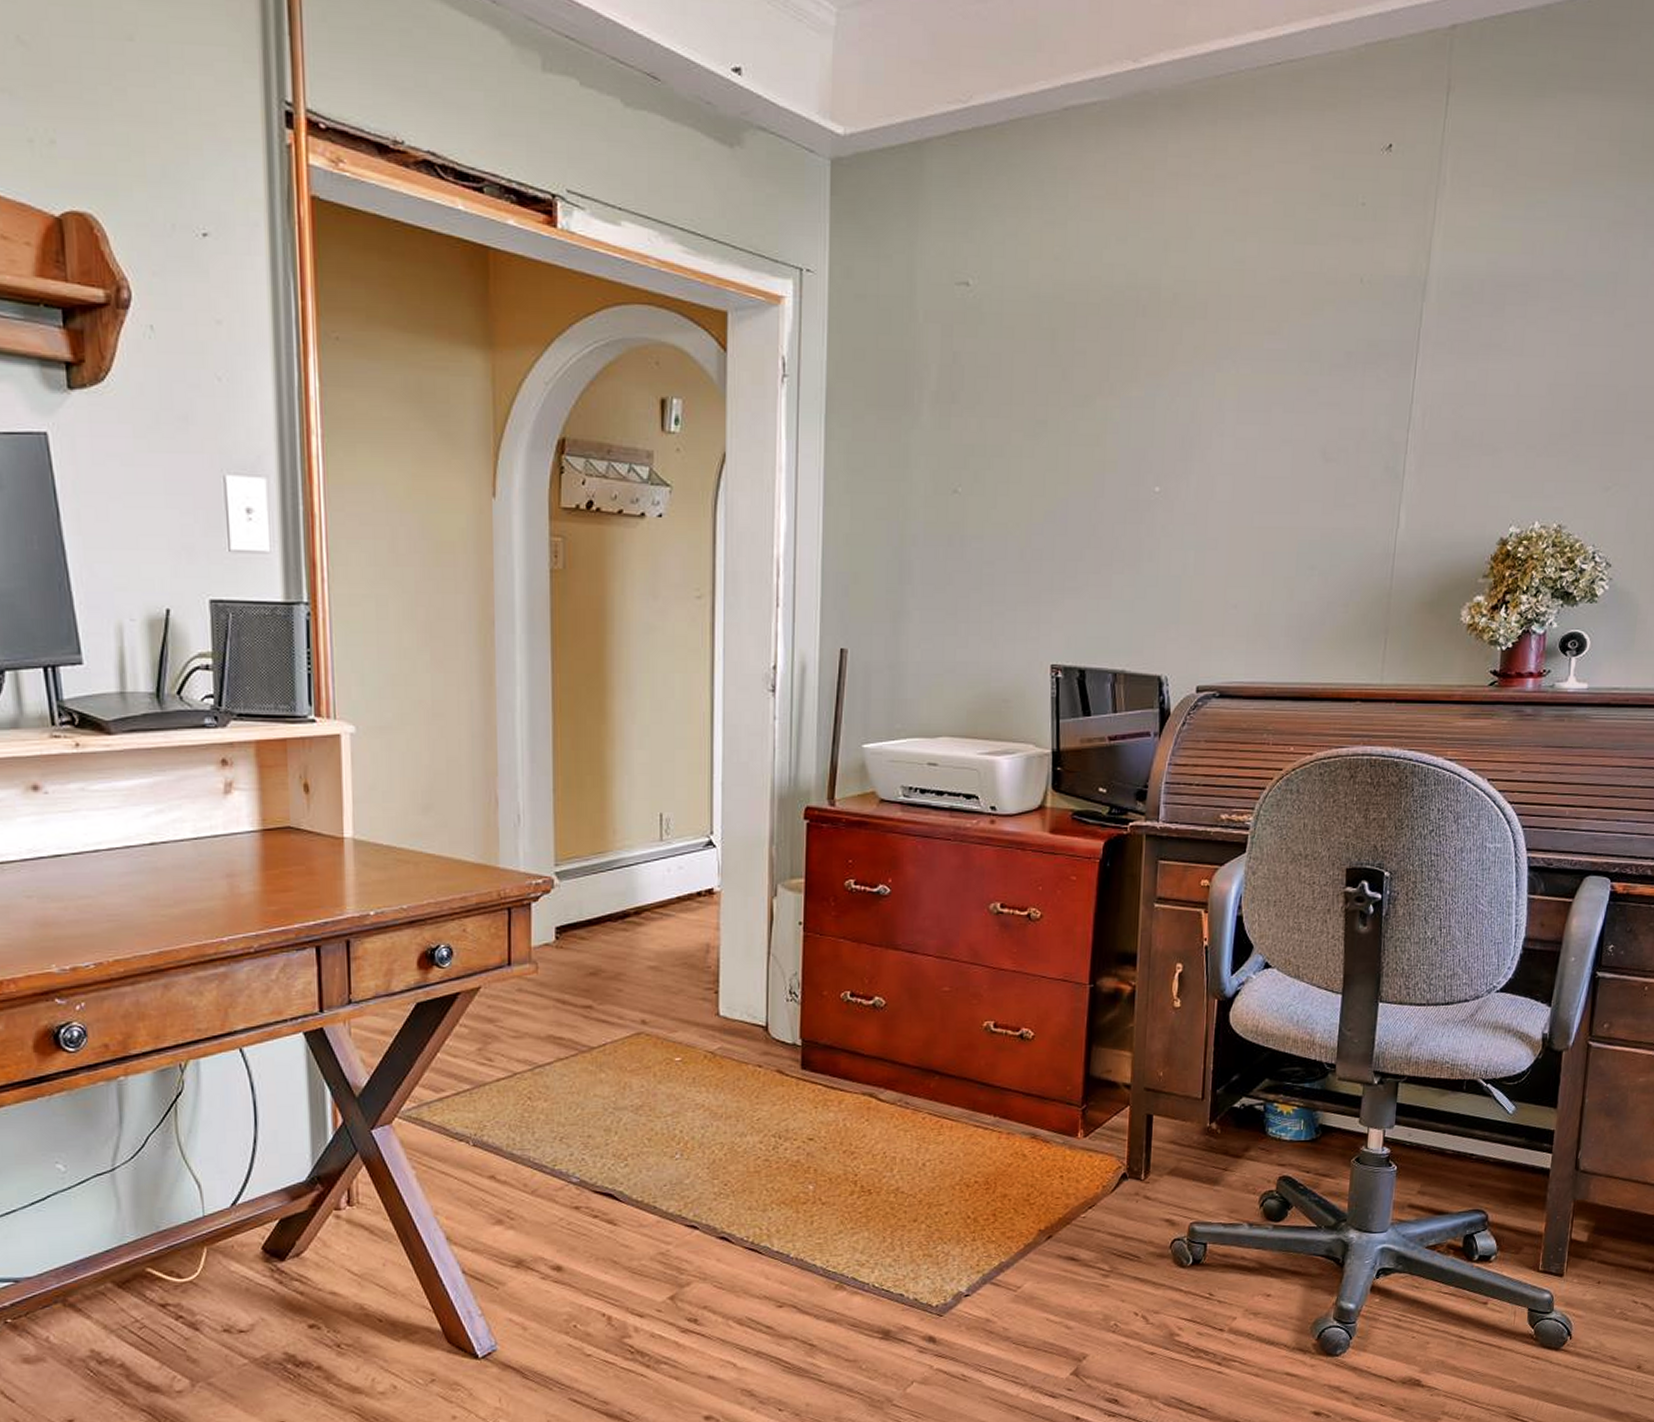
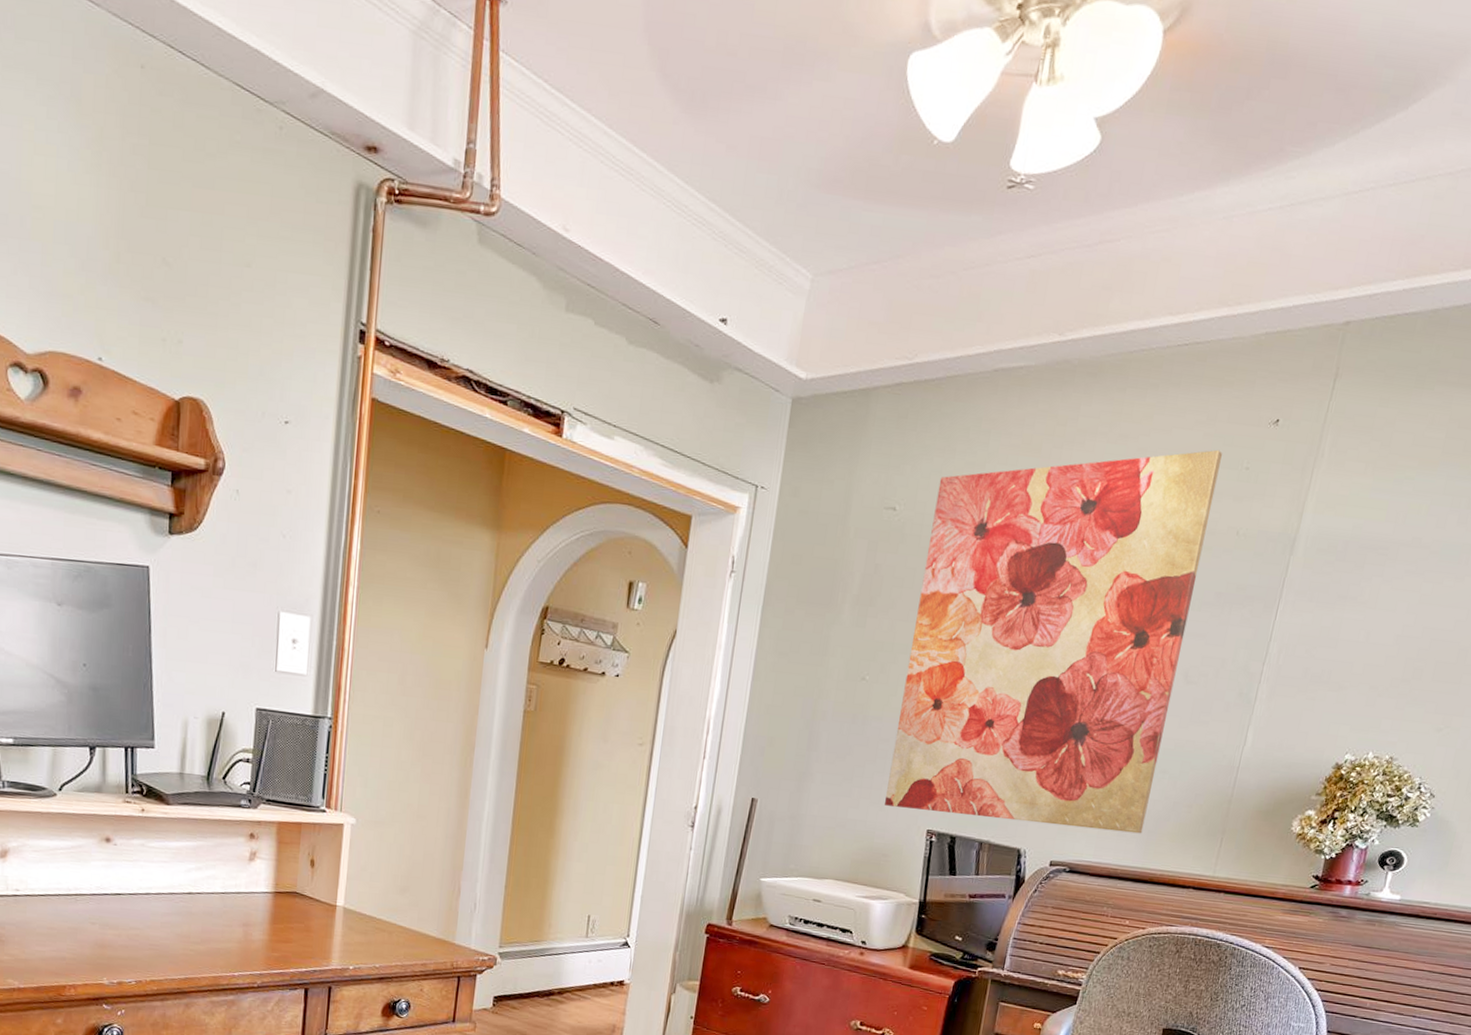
wall art: none [998,184,1334,644] -> present [885,449,1222,834]

